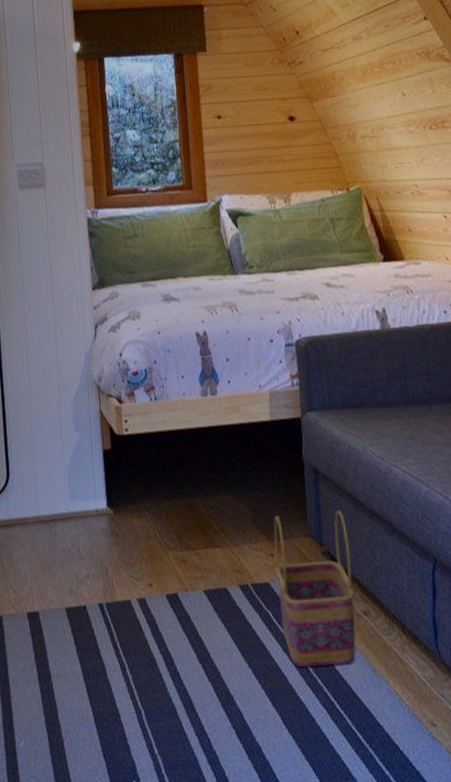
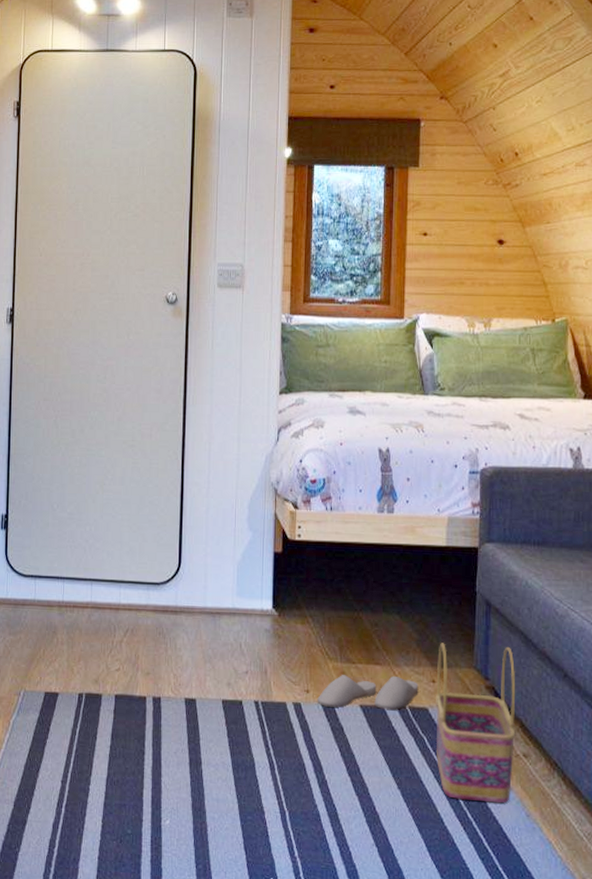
slippers: none [161,555,259,598] -> present [317,675,419,710]

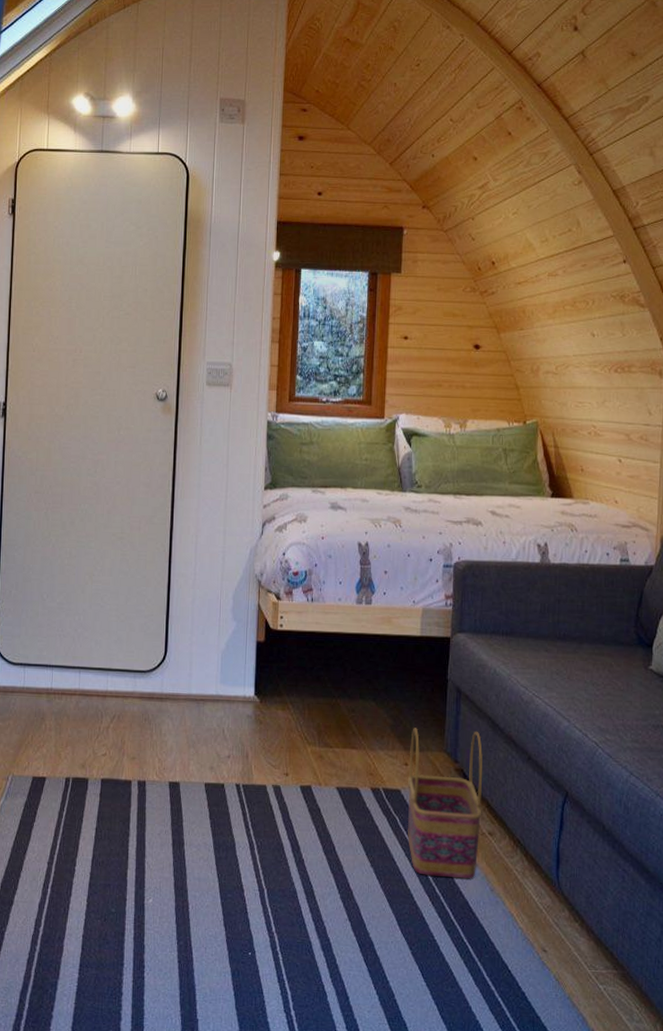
slippers: present [317,675,419,710] -> none [296,758,392,792]

